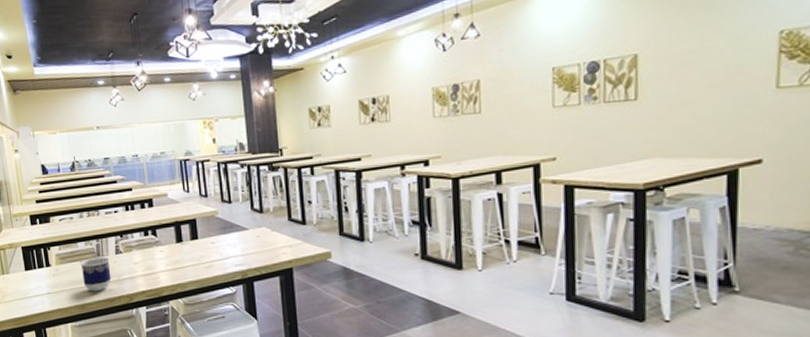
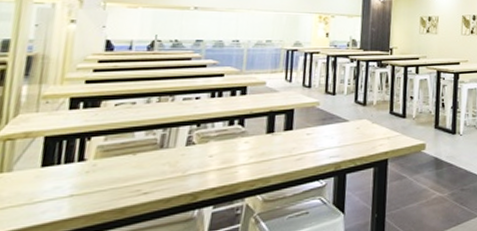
cup: present [80,257,111,292] -> none [130,149,176,191]

